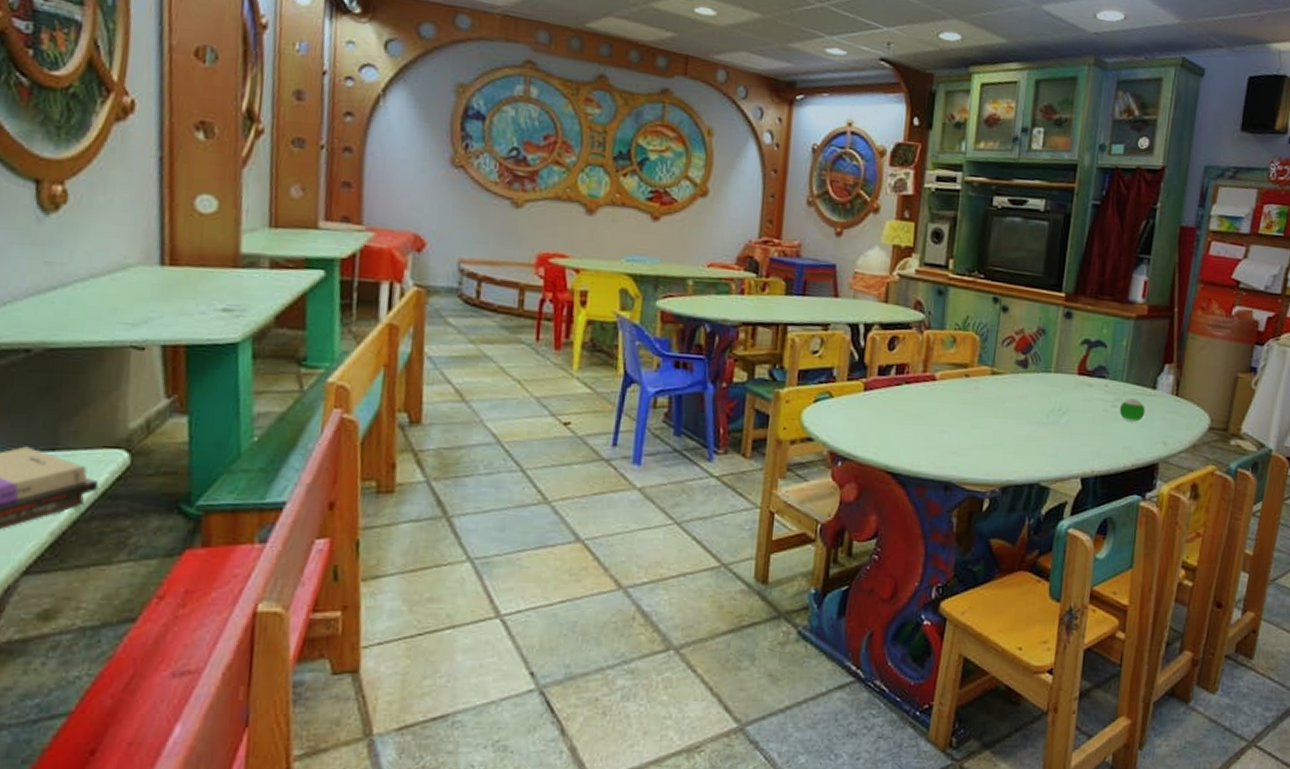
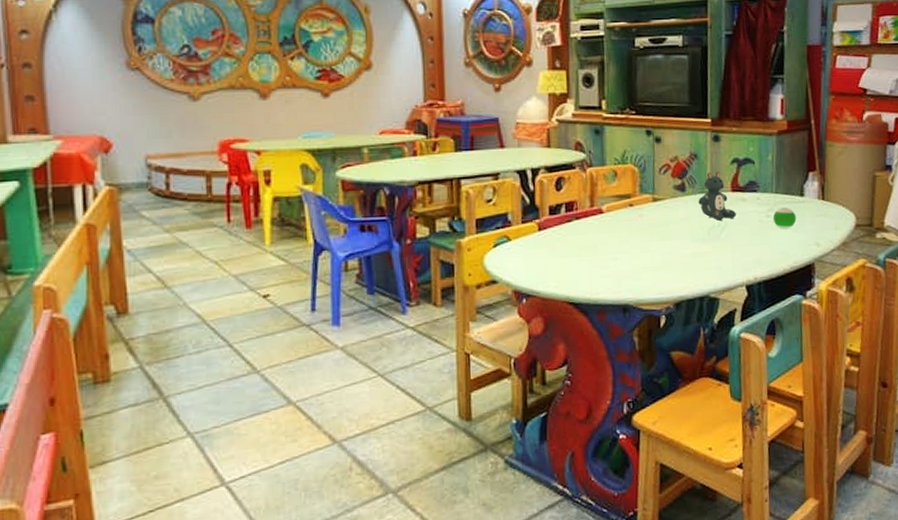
stuffed animal: none [1040,350,1080,404] -> present [698,171,736,220]

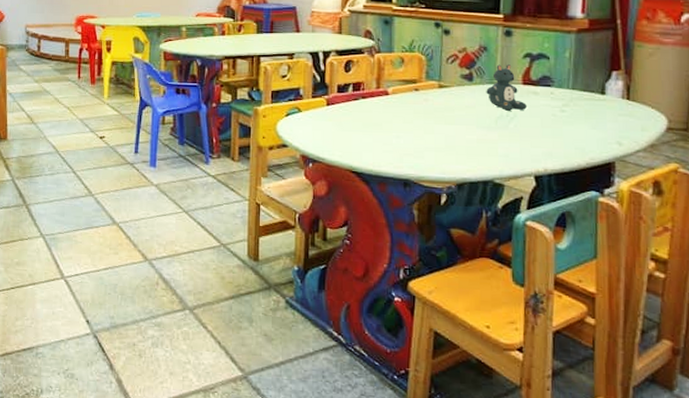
toy ball: present [773,207,797,230] -> none [568,104,596,126]

